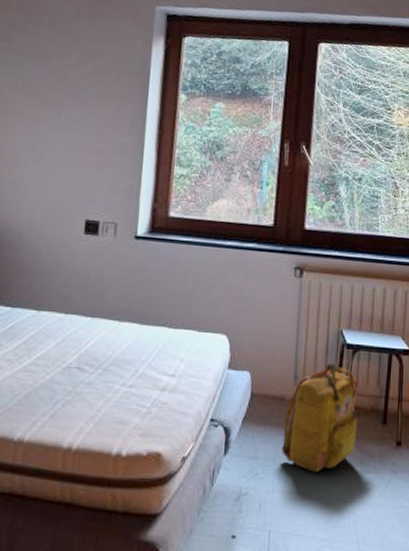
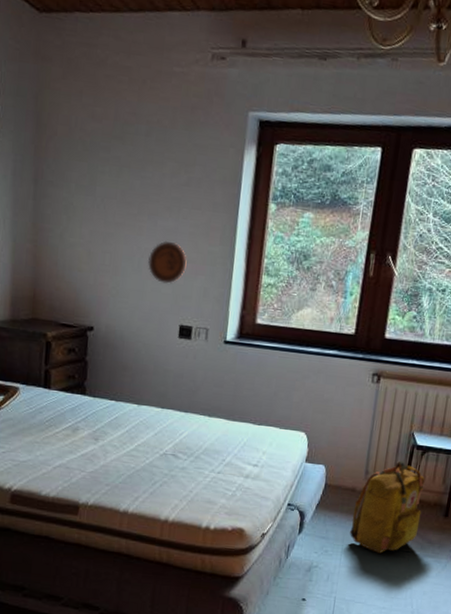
decorative plate: none [51,131,94,176] -> present [148,240,187,284]

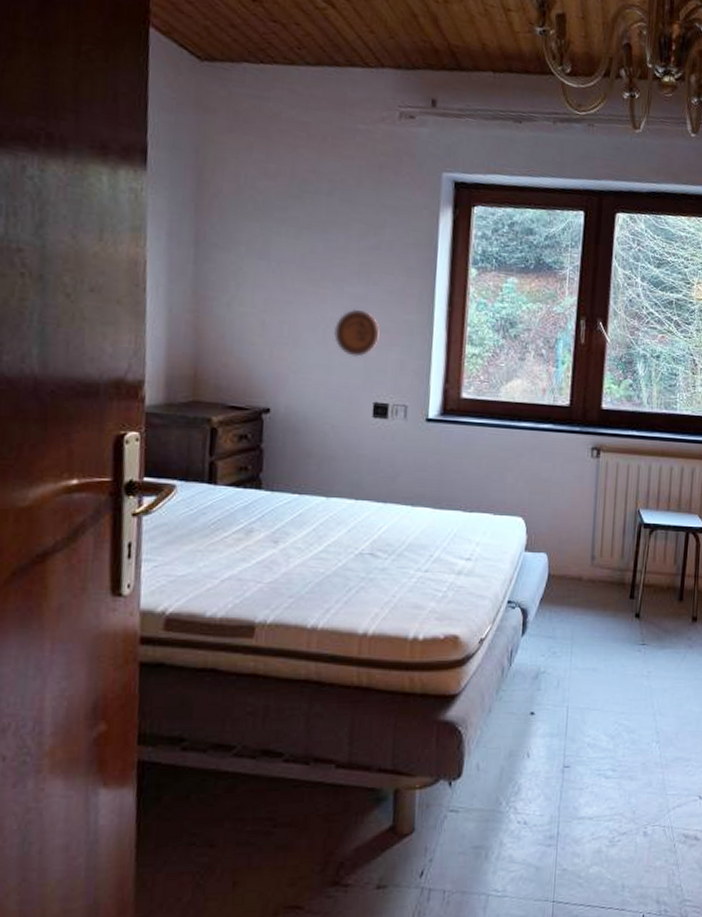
backpack: present [349,460,425,553] -> none [578,542,656,649]

